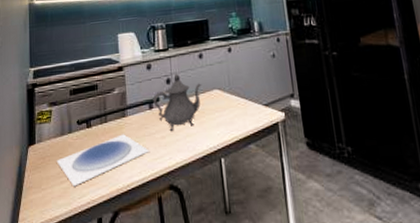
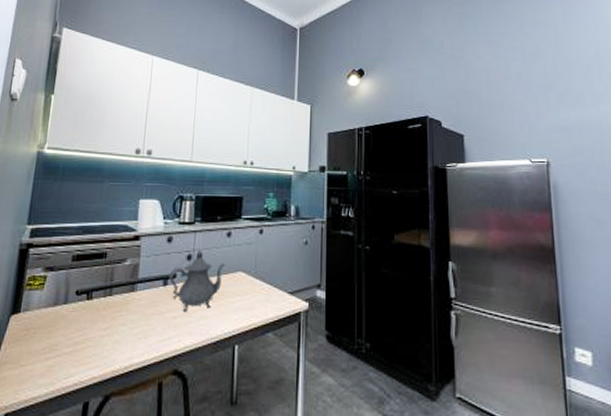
plate: present [56,134,150,187] -> none [43,310,157,365]

